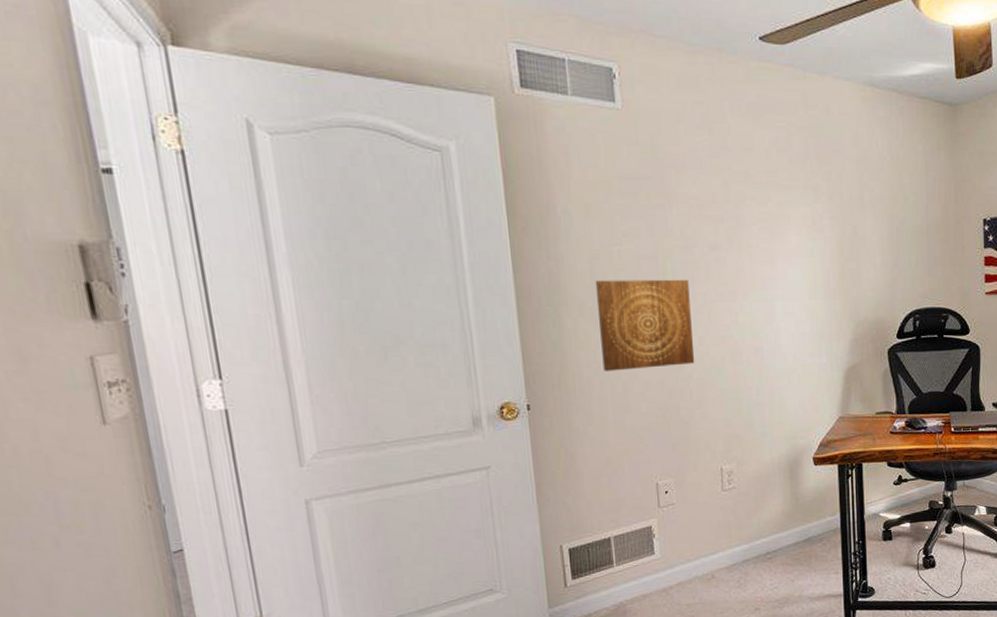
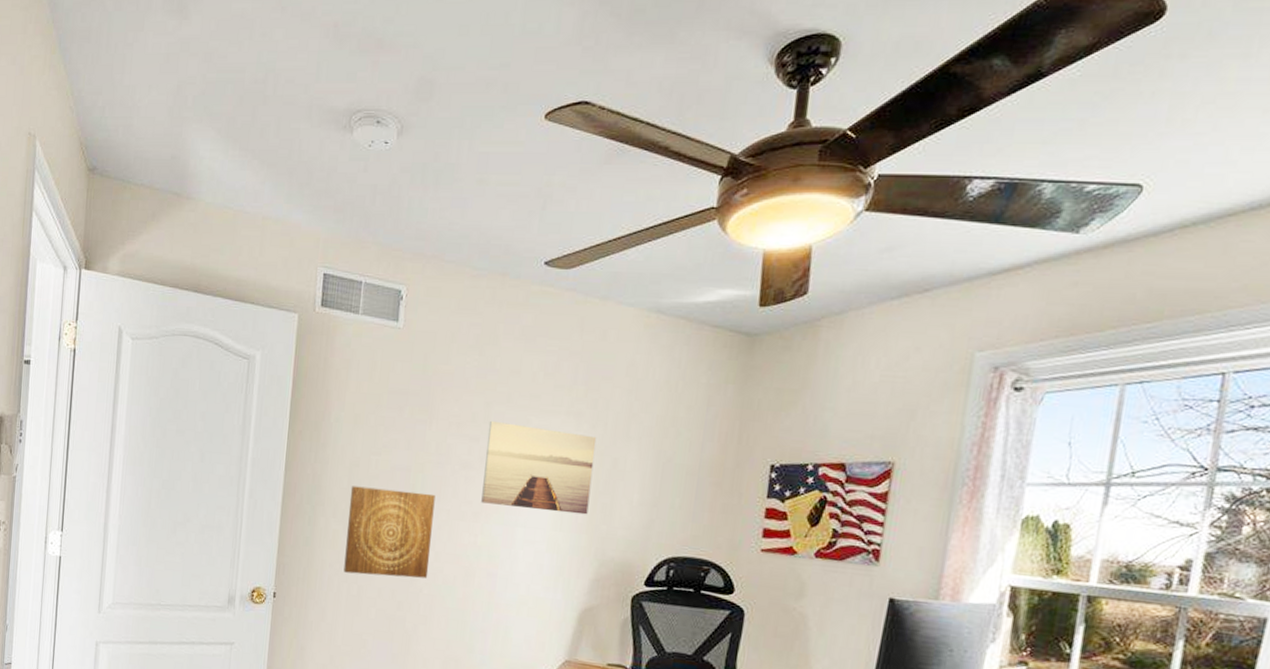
wall art: none [730,199,838,282] -> present [481,420,597,515]

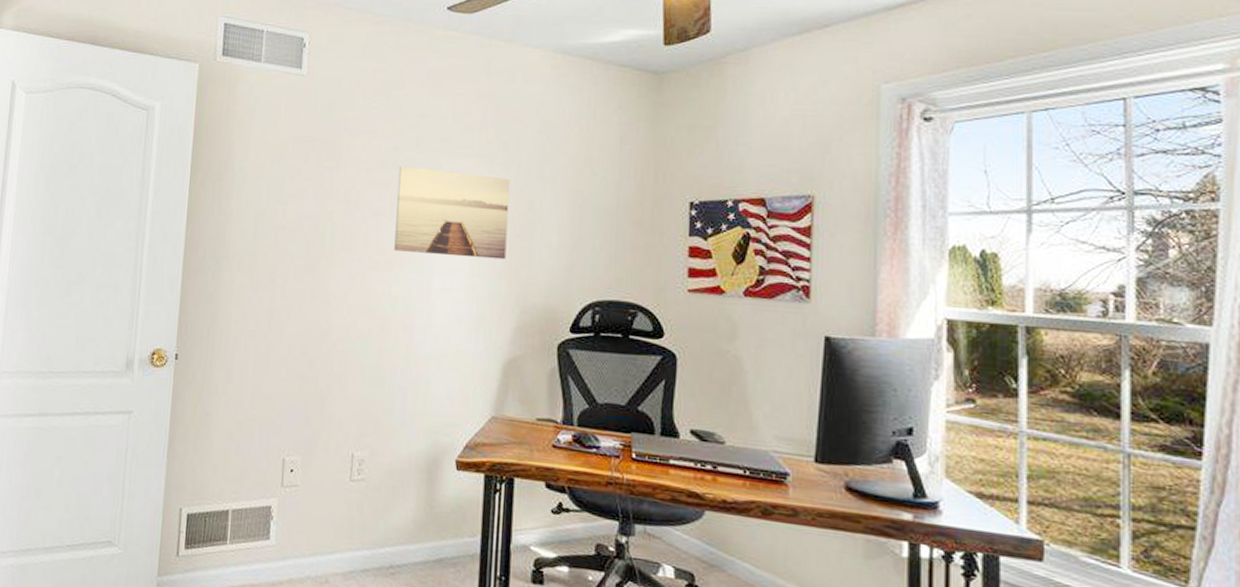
wall art: present [343,486,435,579] -> none [250,237,346,333]

